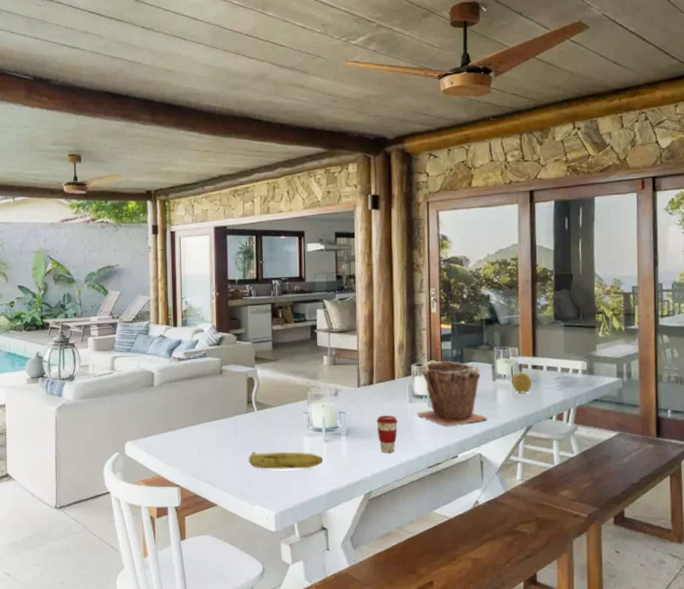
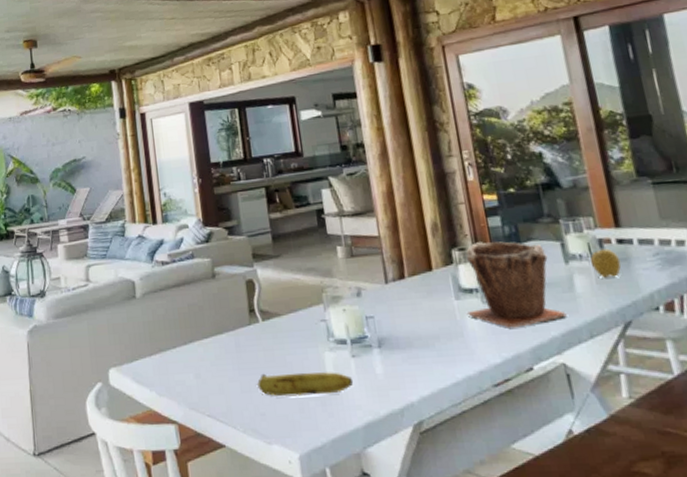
coffee cup: present [376,415,399,453] -> none [415,317,446,369]

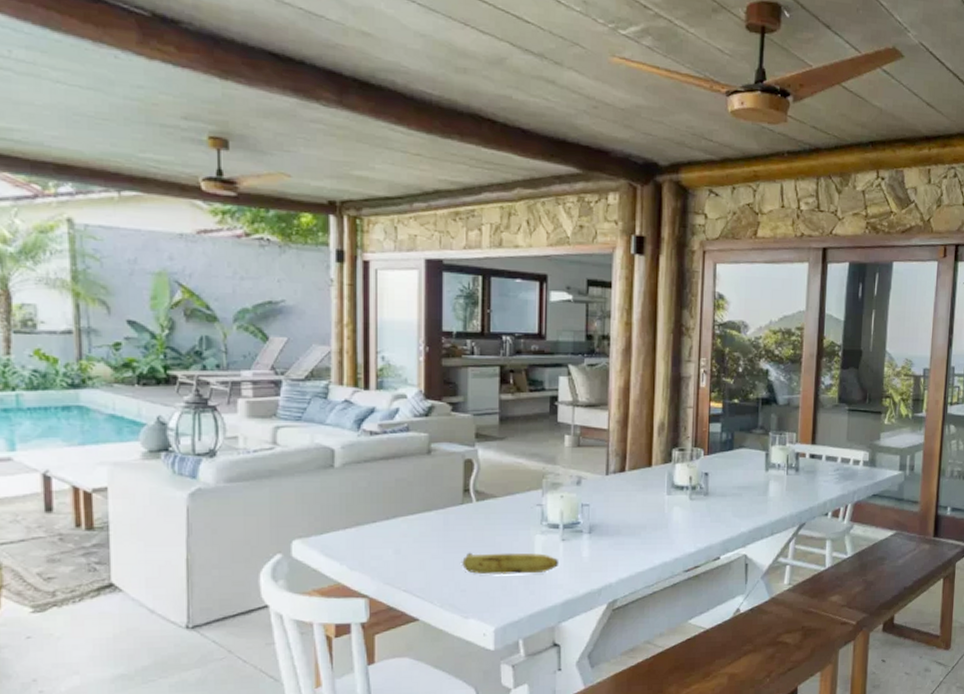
plant pot: present [466,241,567,328] -> none [674,445,757,523]
fruit: present [590,248,622,278] -> none [786,461,809,486]

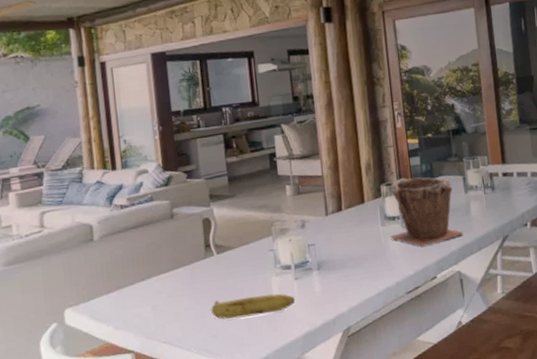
plant pot: none [674,445,757,523] -> present [389,177,464,247]

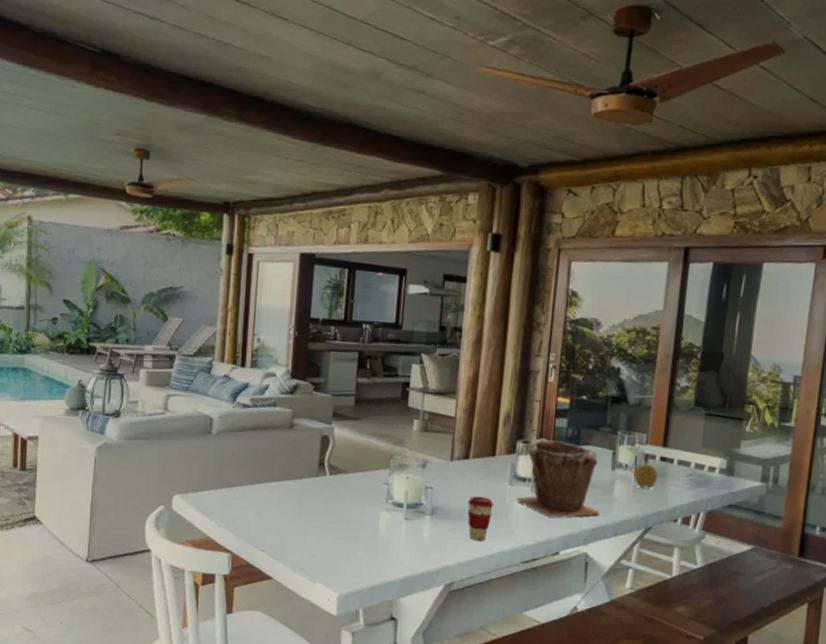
fruit: present [211,293,296,319] -> none [313,521,401,549]
coffee cup: none [349,241,373,284] -> present [468,496,494,541]
fruit: none [483,180,504,203] -> present [633,463,659,489]

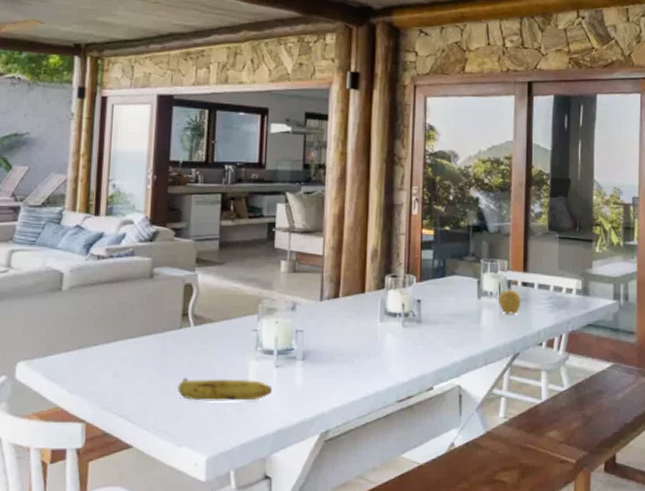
fruit: none [313,521,401,549] -> present [177,377,273,401]
coffee cup: present [468,496,494,541] -> none [340,336,367,383]
plant pot: present [515,438,600,518] -> none [387,271,470,351]

